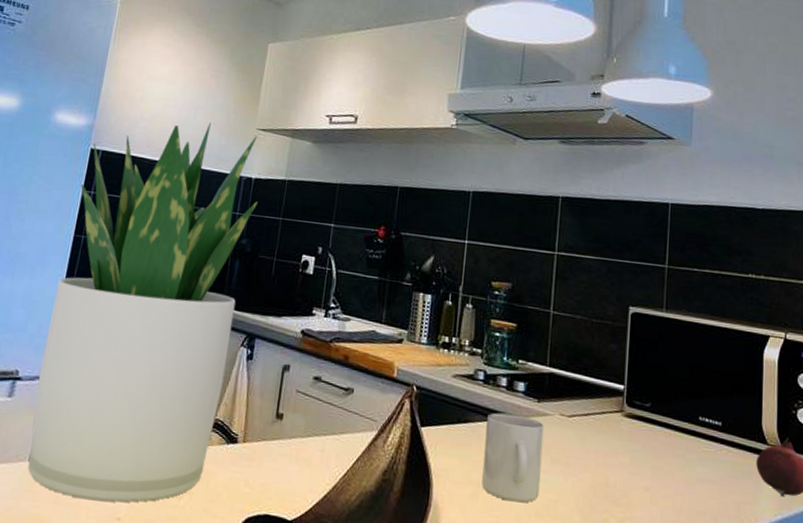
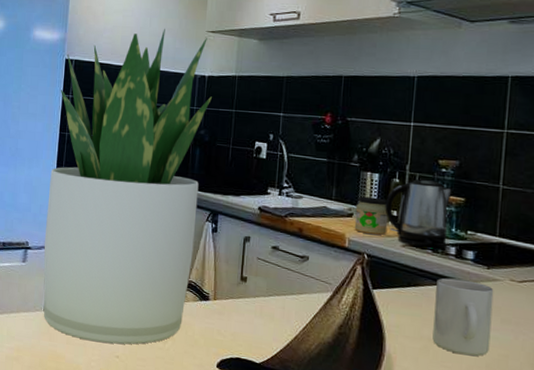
jar: none [404,319,440,364] -> present [354,196,388,235]
kettle: none [436,301,504,381] -> present [385,179,452,250]

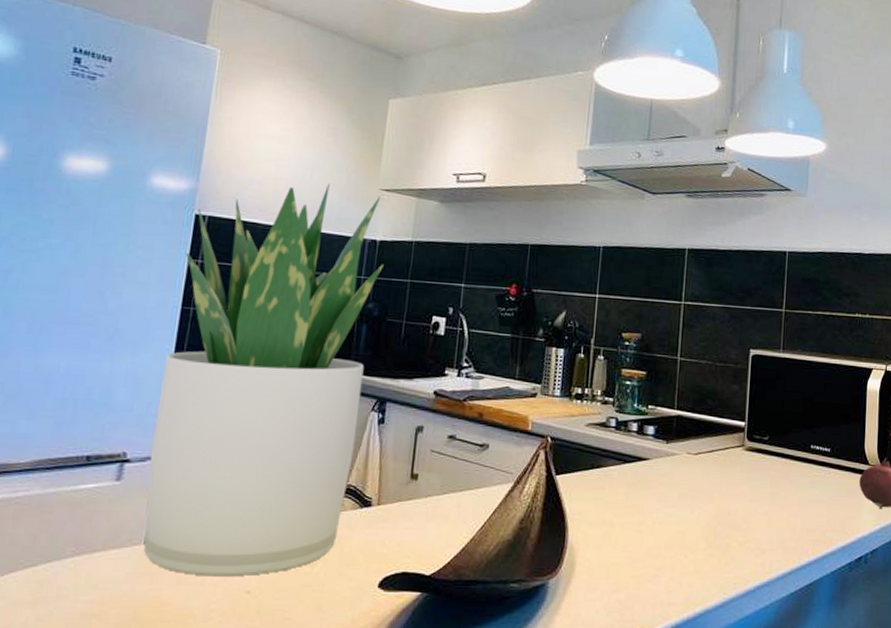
jar: present [354,196,388,235] -> none [538,374,573,415]
kettle: present [385,179,452,250] -> none [569,353,635,427]
cup: present [432,277,494,357] -> none [614,456,672,537]

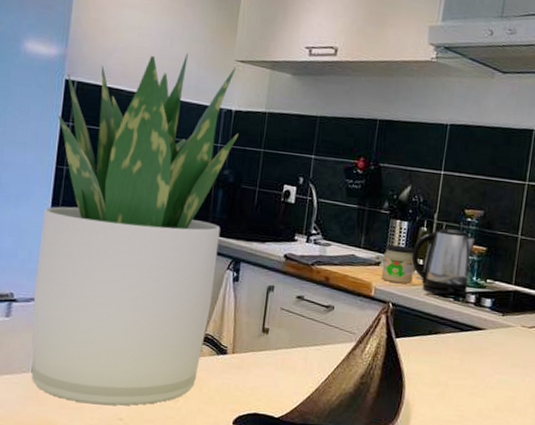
jar: none [538,374,573,415] -> present [381,244,415,284]
kettle: none [569,353,635,427] -> present [411,228,476,298]

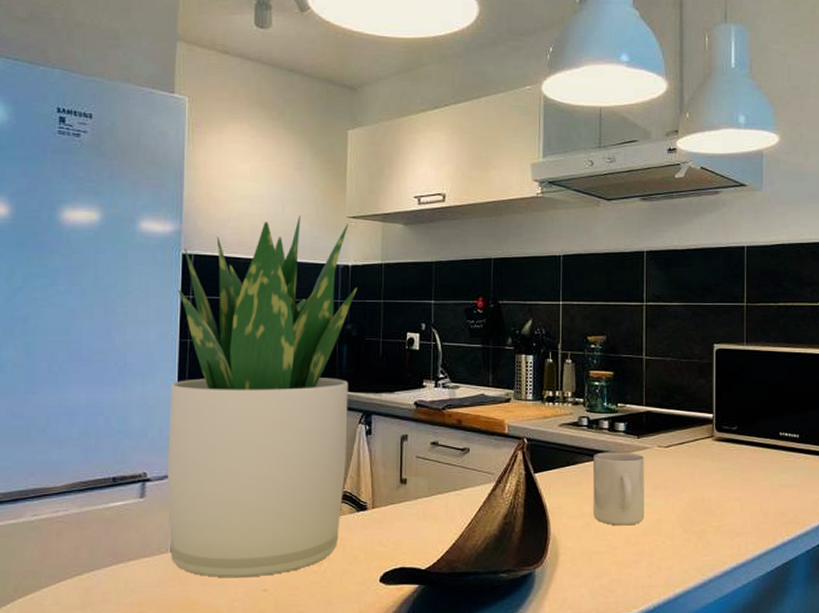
jar: present [381,244,415,284] -> none [512,380,544,417]
kettle: present [411,228,476,298] -> none [541,356,602,425]
cup: none [449,325,507,400] -> present [593,452,645,526]

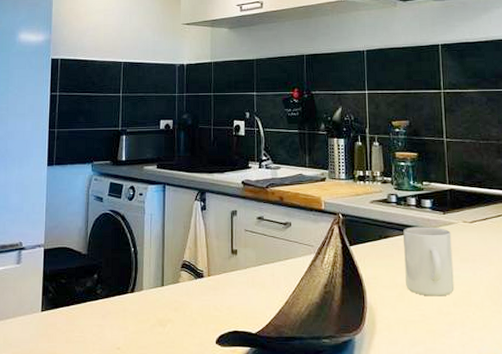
planter: present [167,215,357,578] -> none [38,23,191,336]

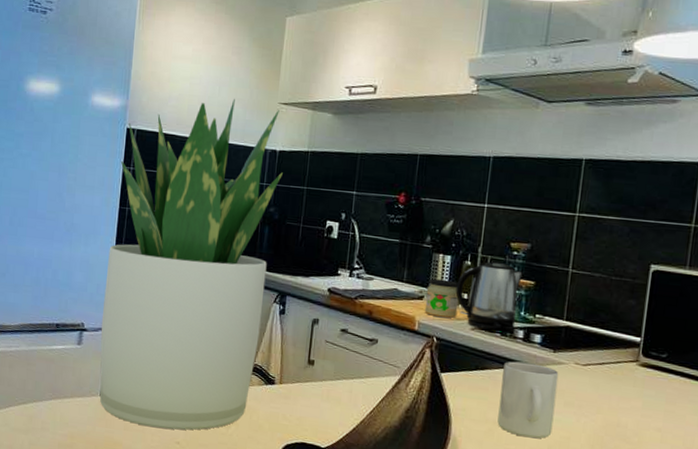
planter: none [38,23,191,336] -> present [99,98,283,430]
jar: none [327,161,357,194] -> present [424,278,459,318]
kettle: none [352,139,407,202] -> present [455,261,523,333]

